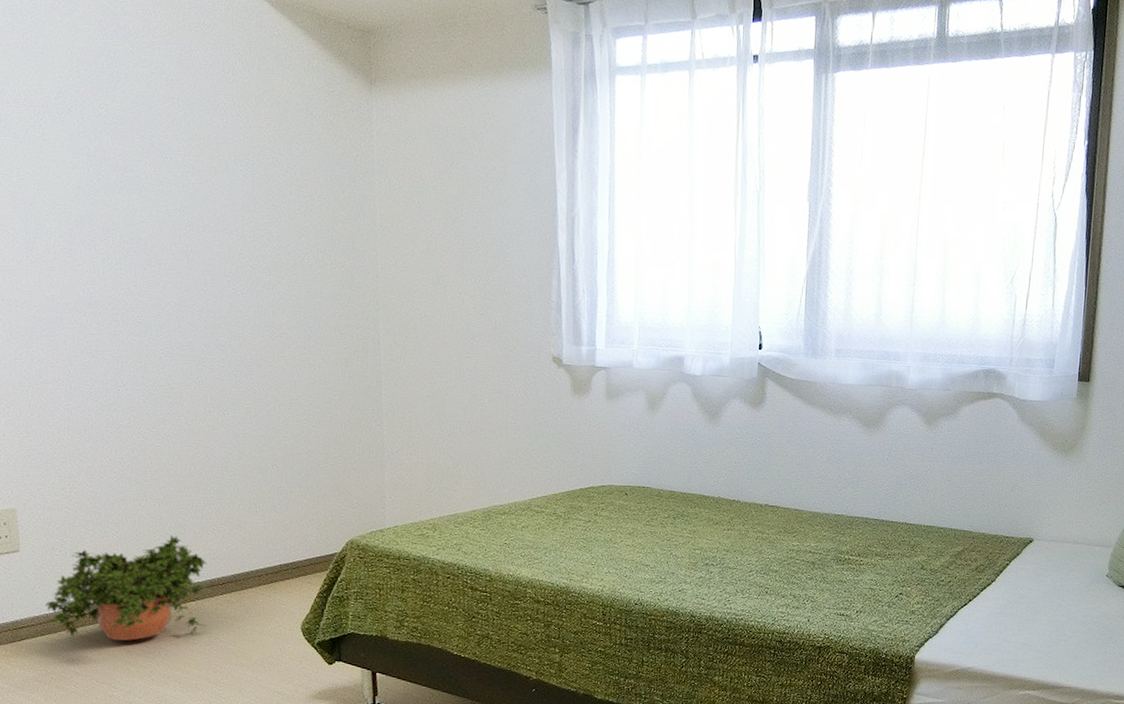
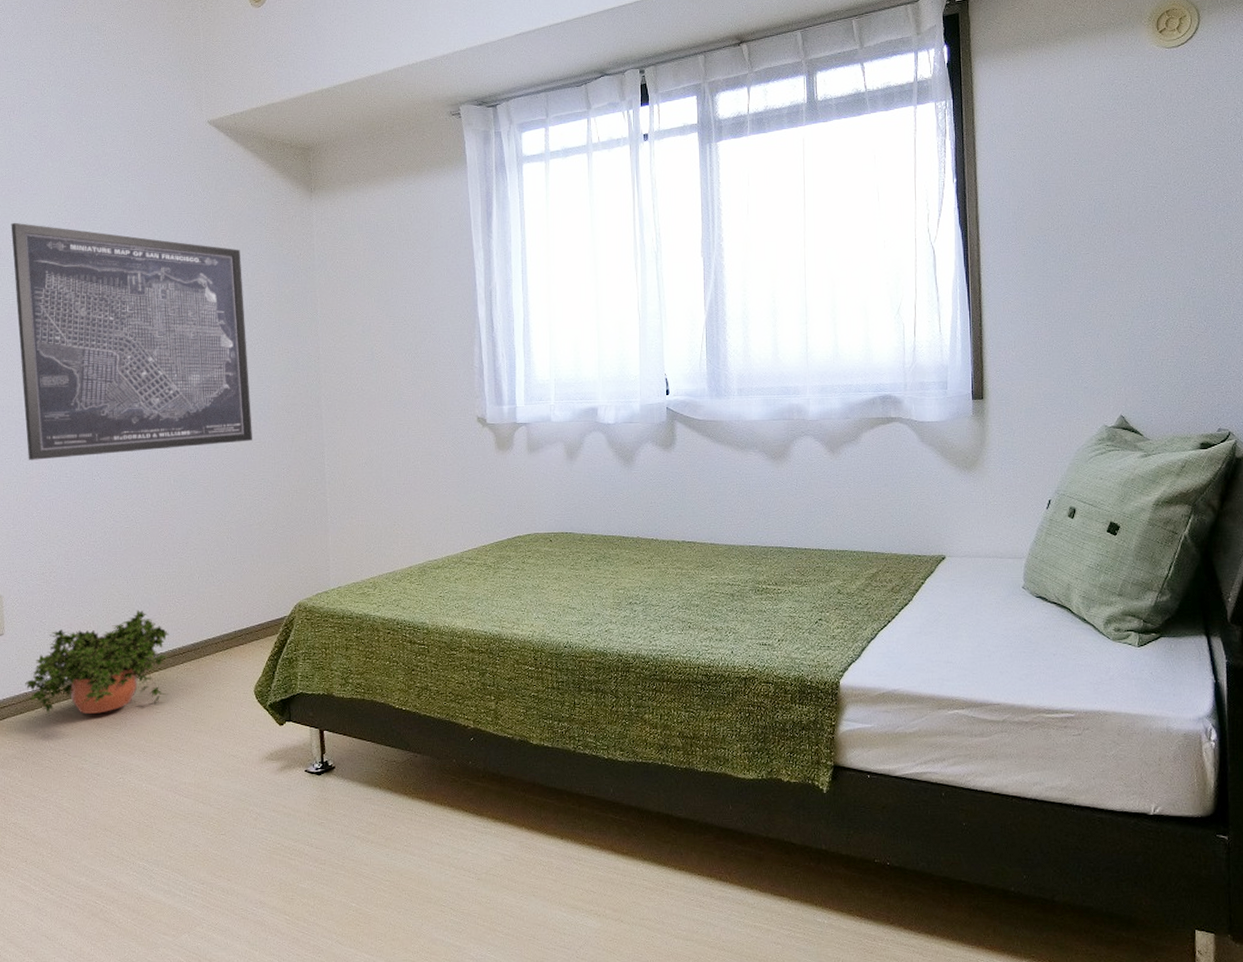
wall art: none [12,84,302,364] -> present [11,222,253,460]

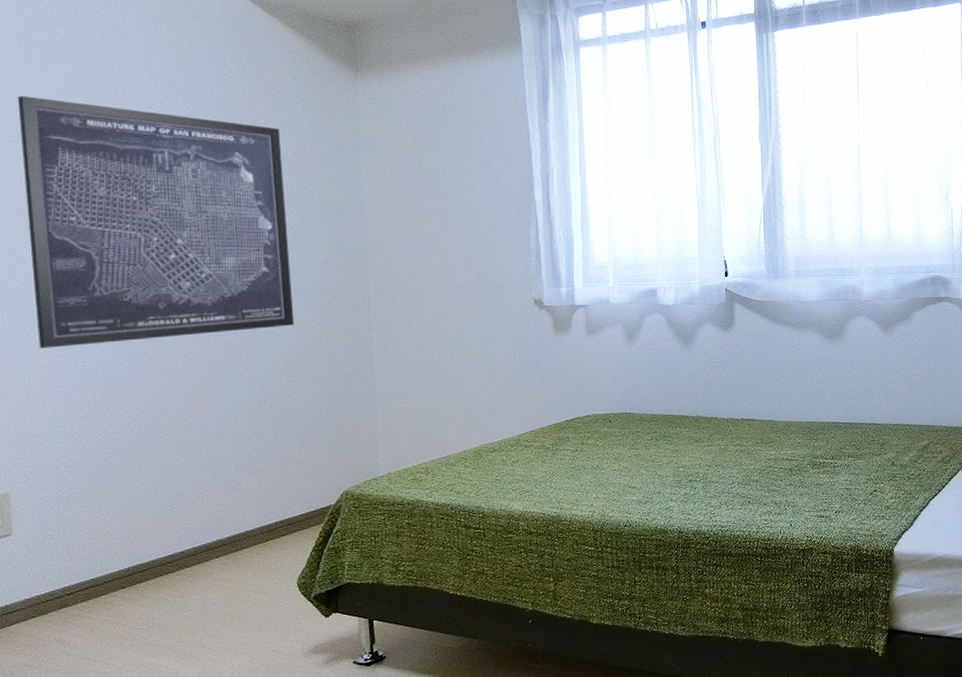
potted plant: present [25,609,169,714] -> none [36,503,202,617]

